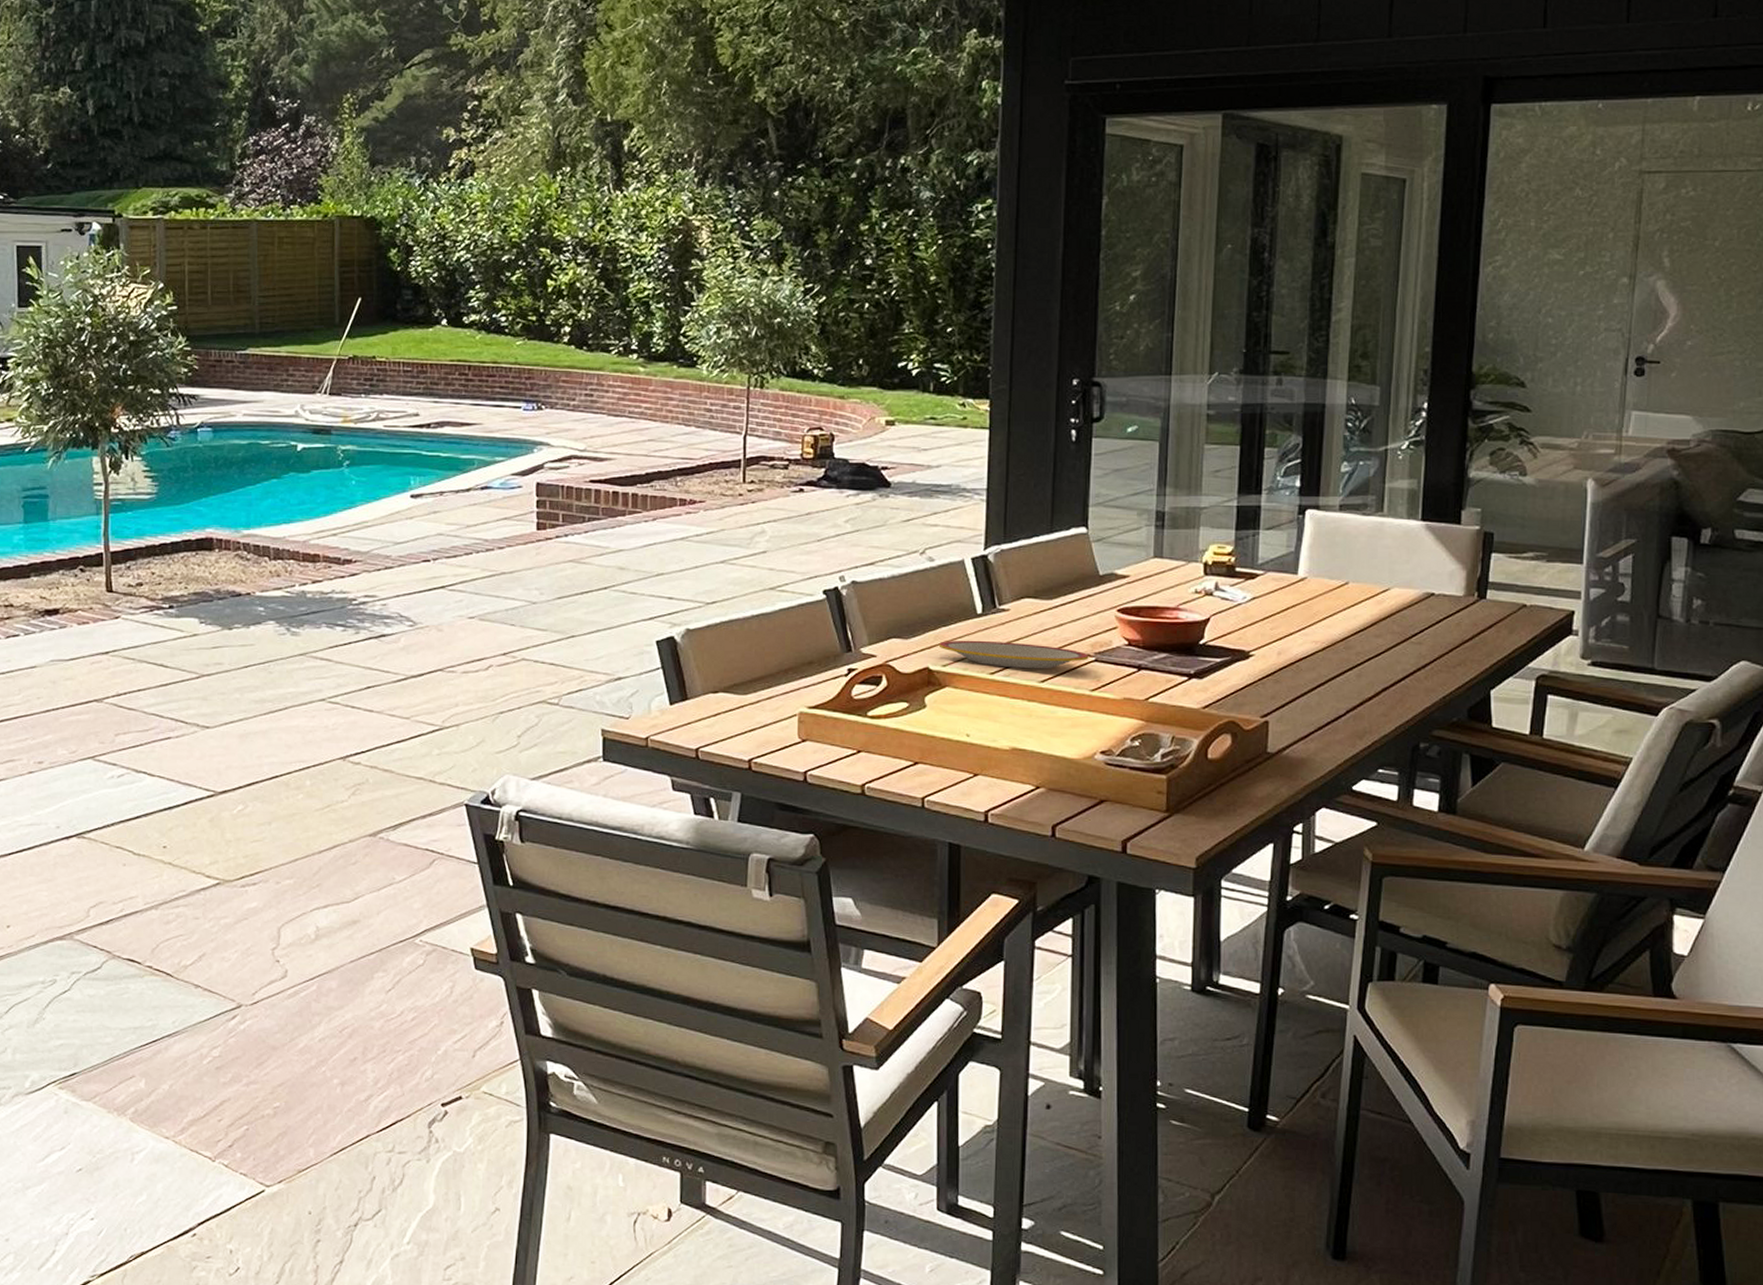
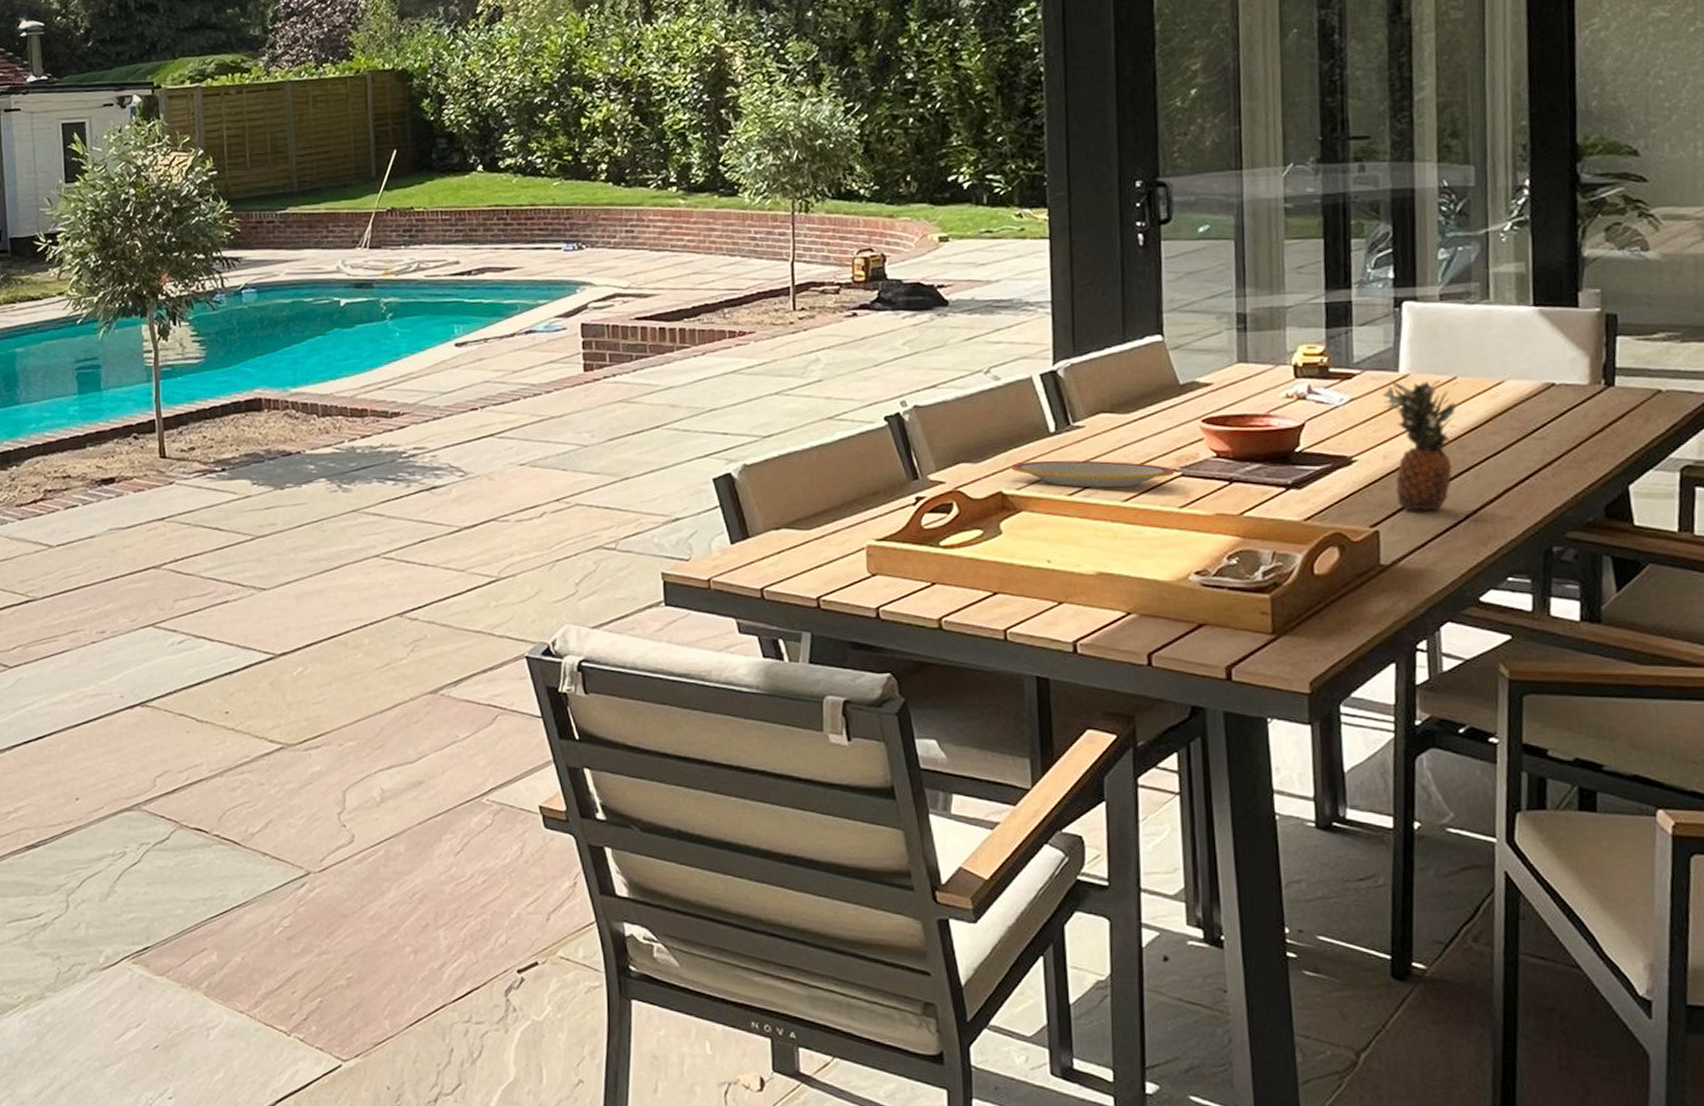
fruit: none [1281,584,1350,706] -> present [1382,380,1460,512]

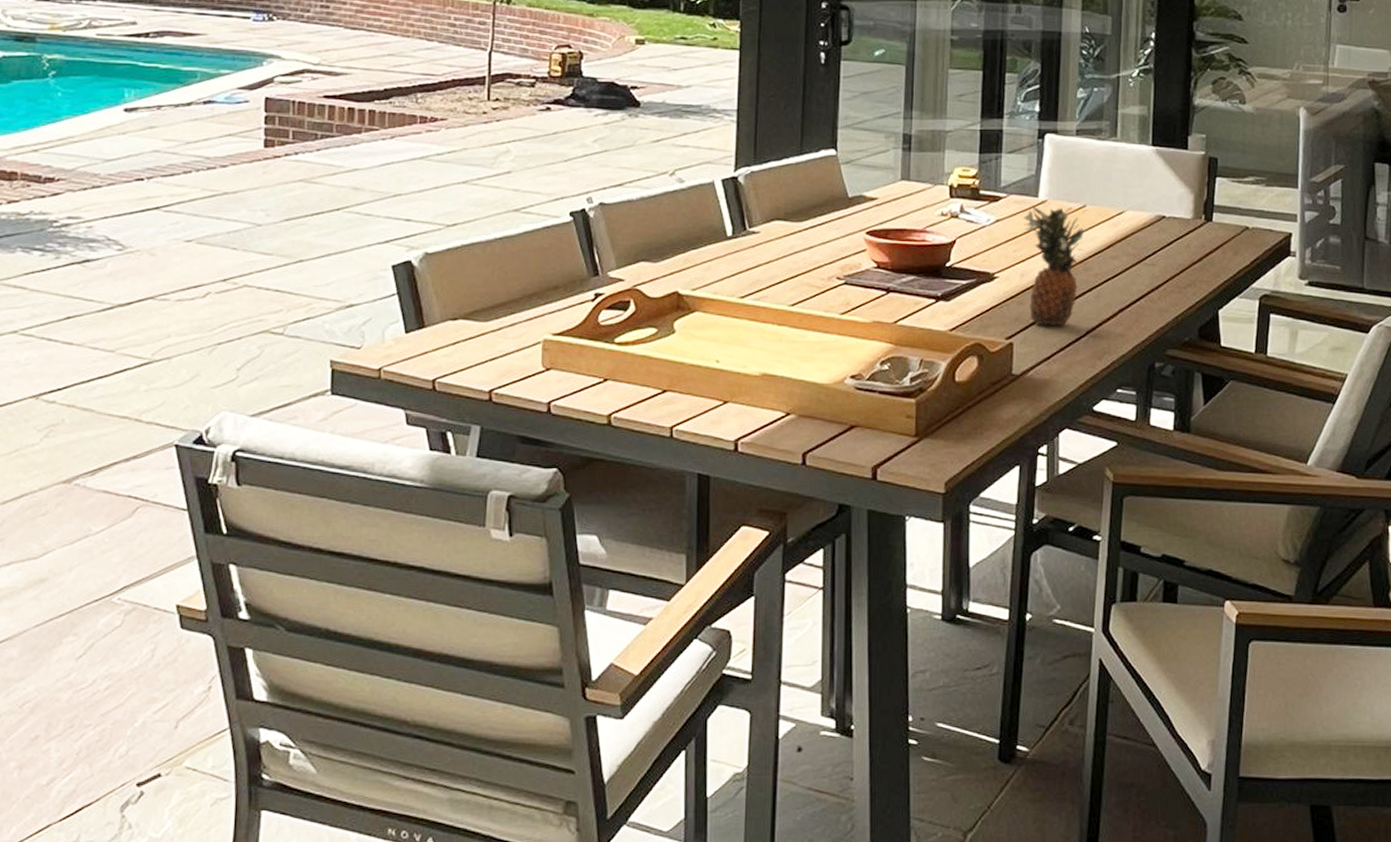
plate: present [1011,460,1175,488] -> none [688,263,839,293]

